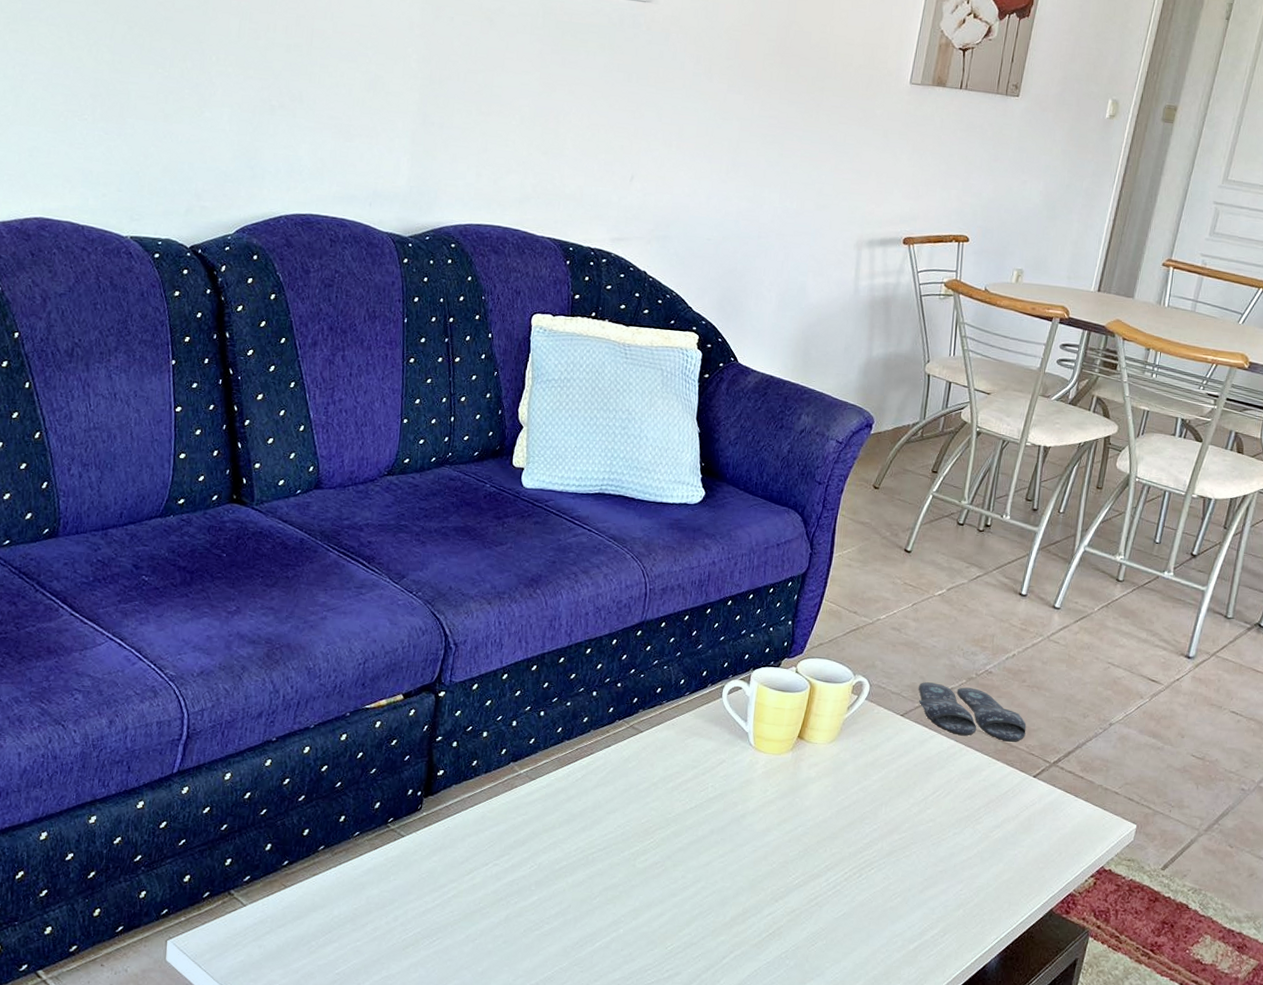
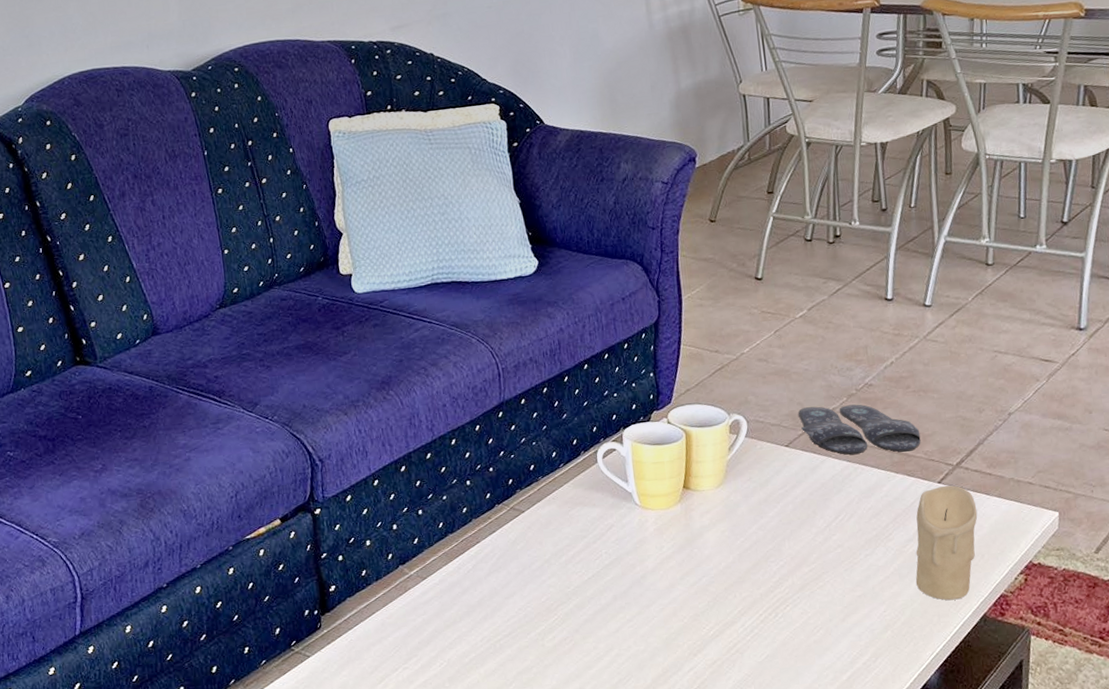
candle: none [994,781,1064,891] -> present [915,485,978,601]

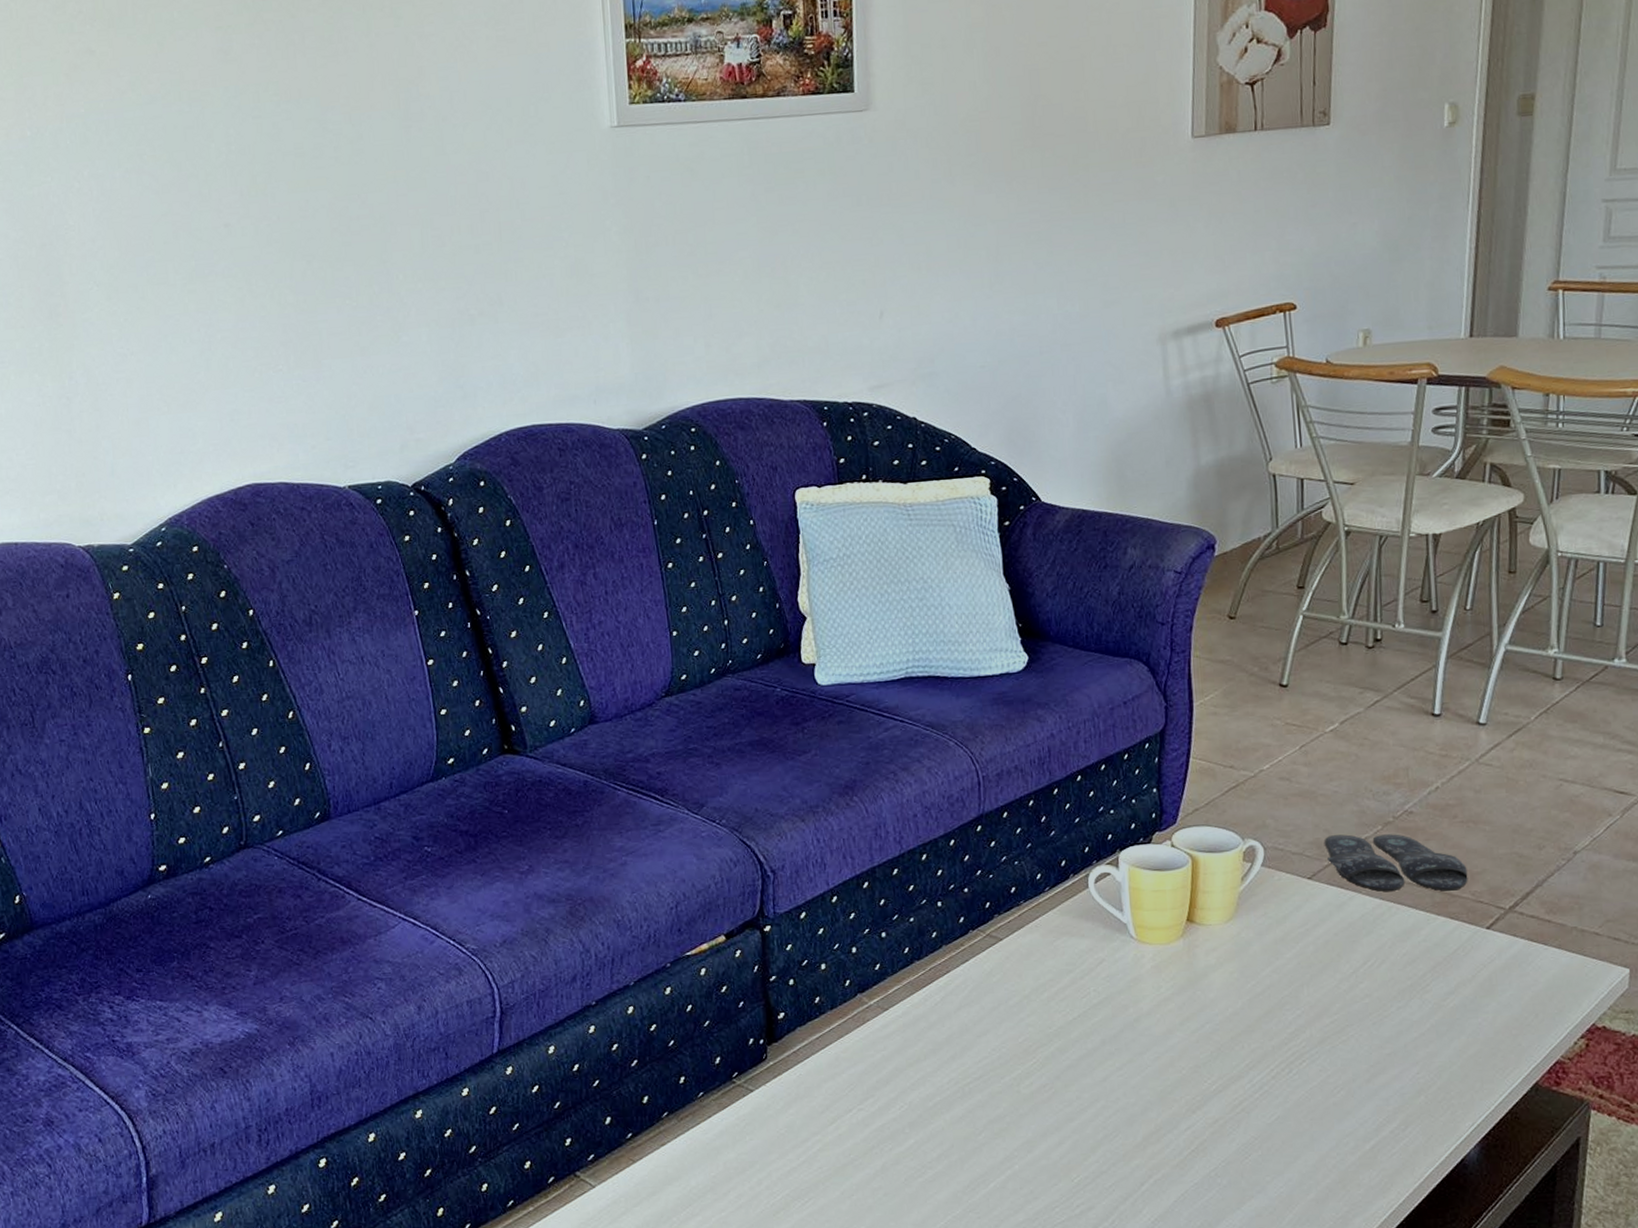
candle: present [915,485,978,601] -> none [1456,932,1533,1065]

